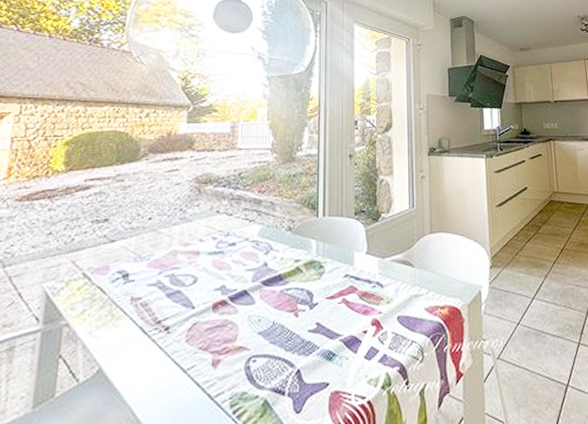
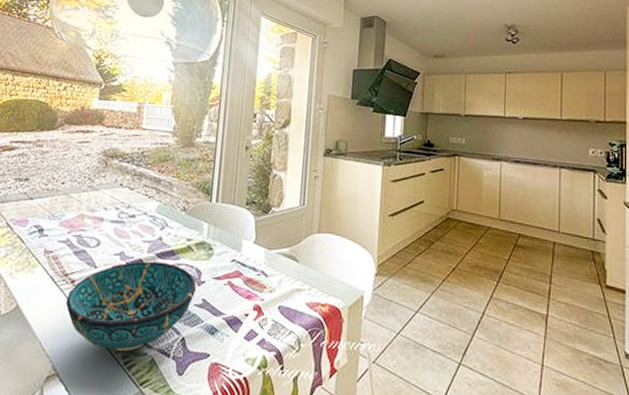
decorative bowl: none [159,289,309,400] -> present [65,261,197,351]

